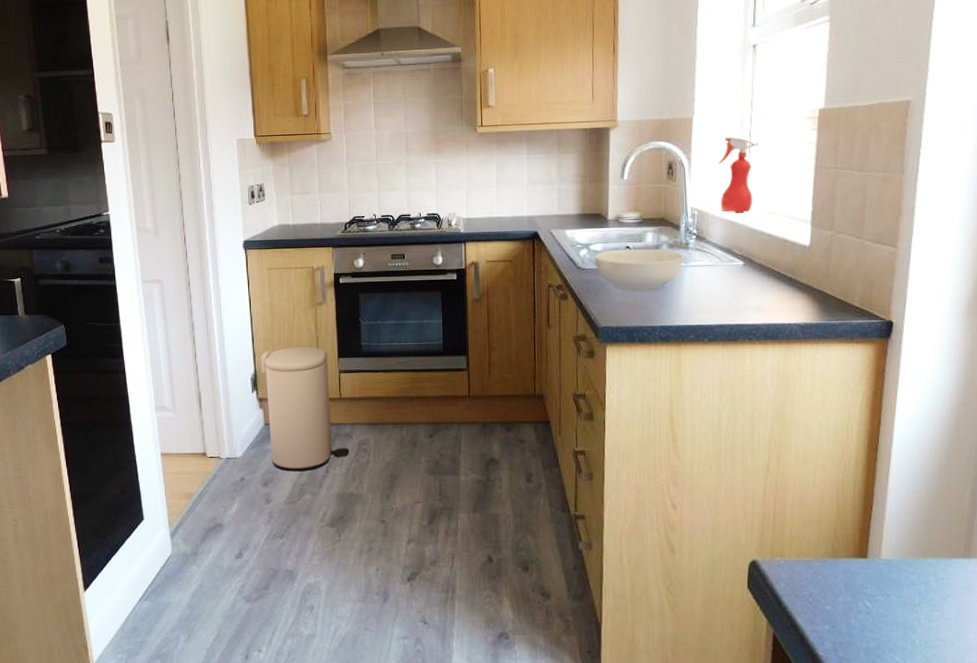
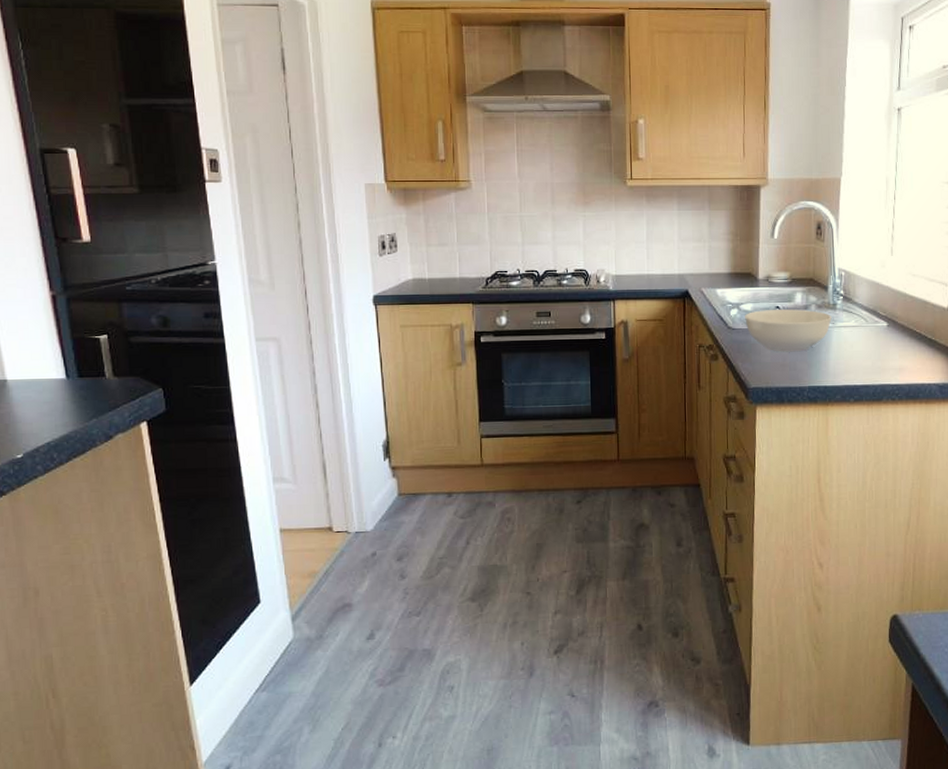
pedal bin: present [260,346,350,472] -> none [393,410,492,545]
spray bottle: present [718,137,759,213] -> none [864,199,902,275]

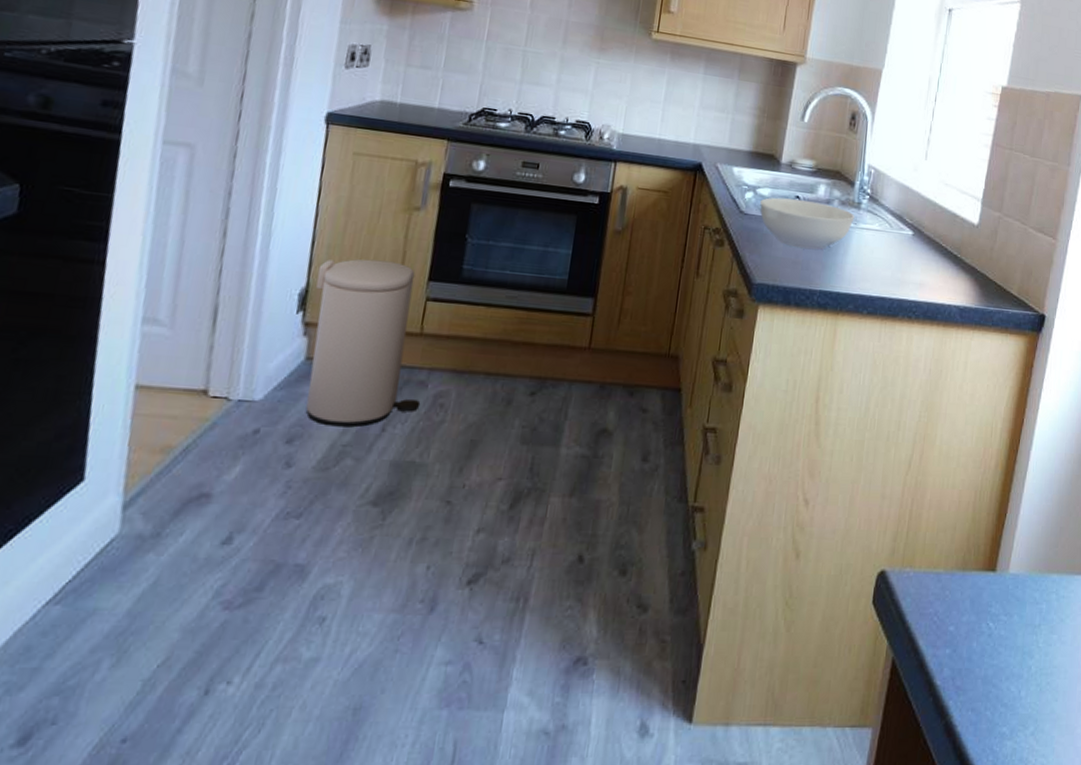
pedal bin: none [393,410,492,545] -> present [306,258,421,427]

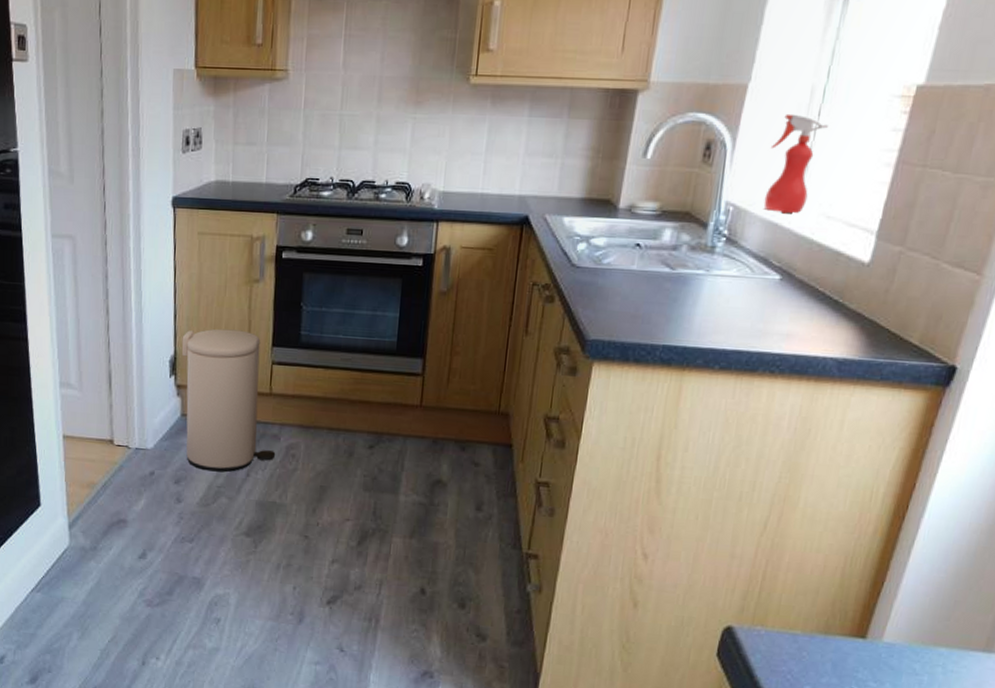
bowl: present [760,197,855,251] -> none [594,247,707,302]
spray bottle: none [897,97,942,180] -> present [763,113,828,214]

